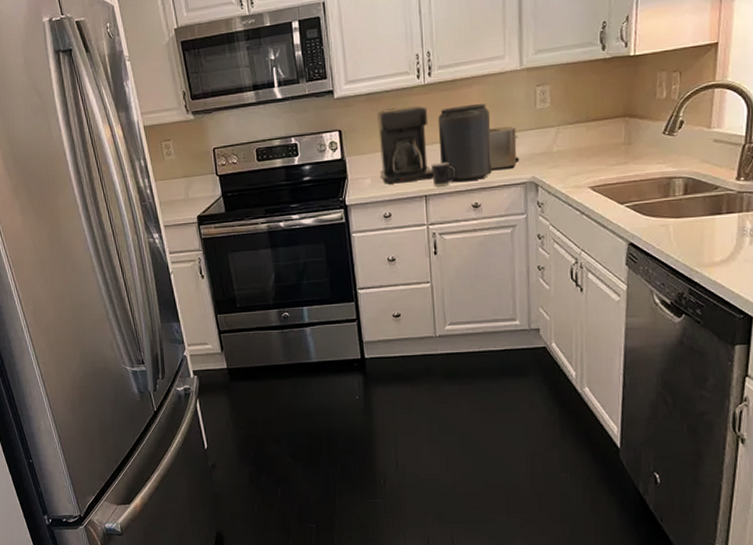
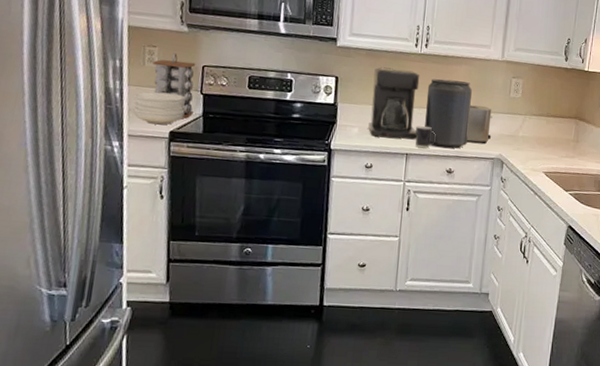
bowl: none [161,180,207,212] -> present [133,91,186,125]
spice rack: none [170,141,214,202] -> present [152,52,196,119]

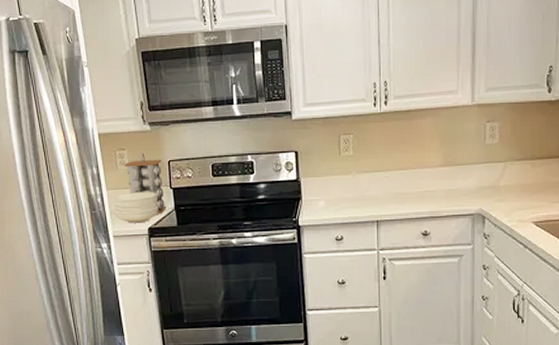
coffee maker: present [368,67,420,140] -> none [334,133,386,207]
mug: present [415,126,437,149] -> none [384,190,408,213]
soda can: present [425,79,472,149] -> none [392,135,442,209]
toaster: present [466,105,493,144] -> none [440,158,468,201]

